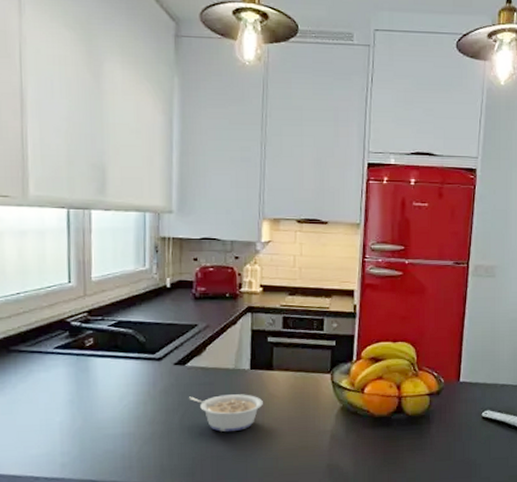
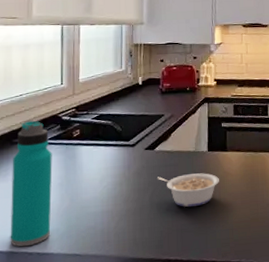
water bottle: none [10,325,61,471] -> present [10,120,52,247]

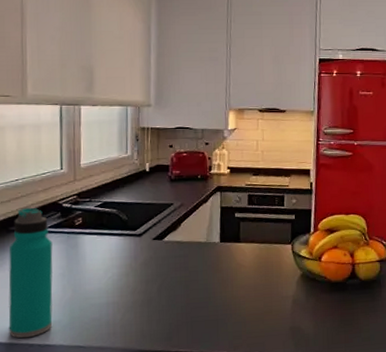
legume: present [158,173,219,208] -> none [166,264,232,300]

